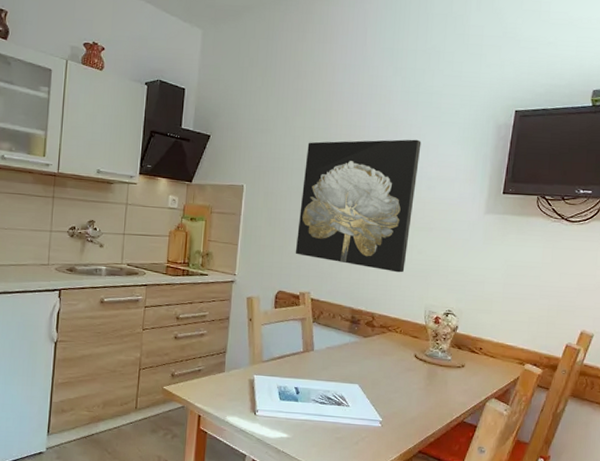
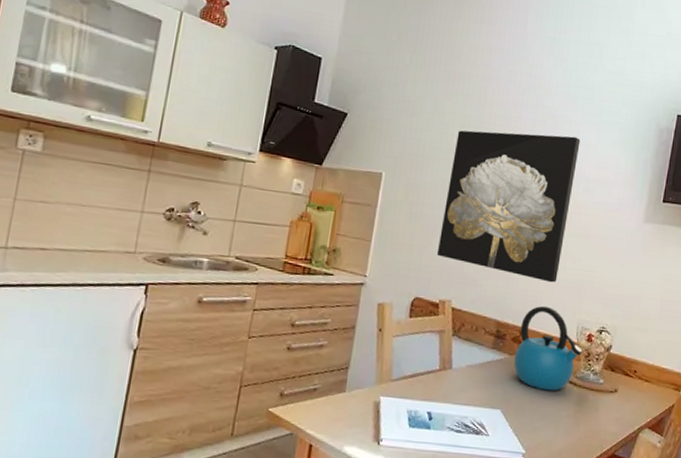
kettle: none [368,293,432,368] -> present [514,306,584,391]

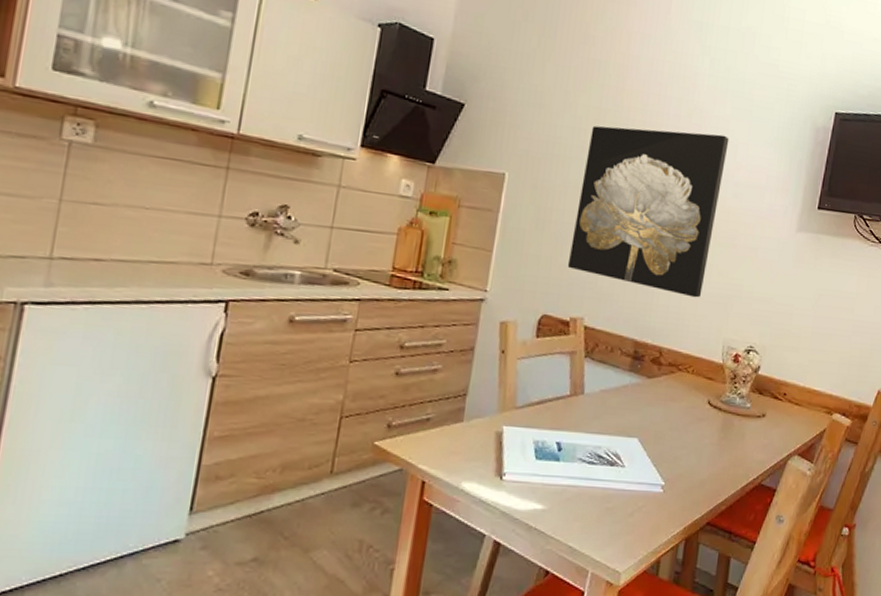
kettle: present [514,306,584,391] -> none [653,323,730,417]

